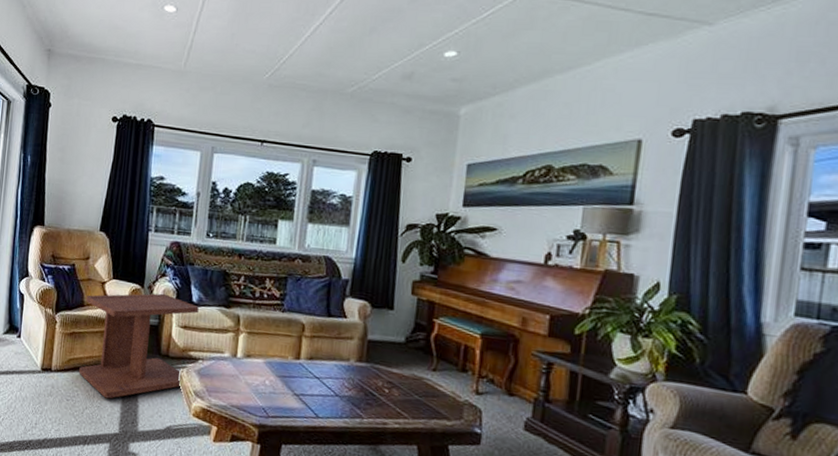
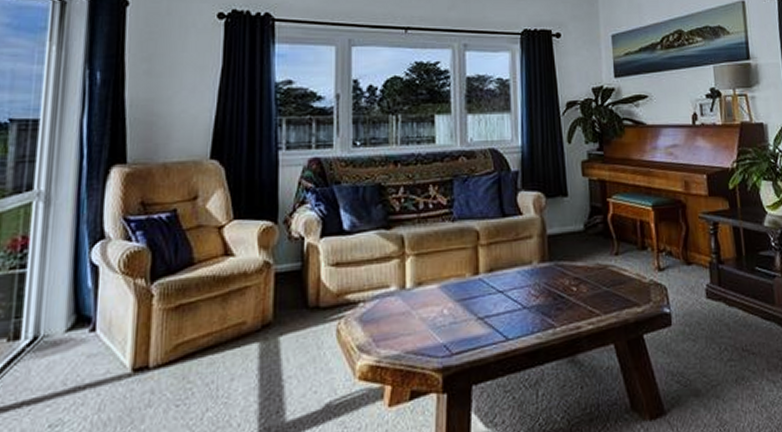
side table: present [79,293,199,399] -> none [192,226,352,388]

